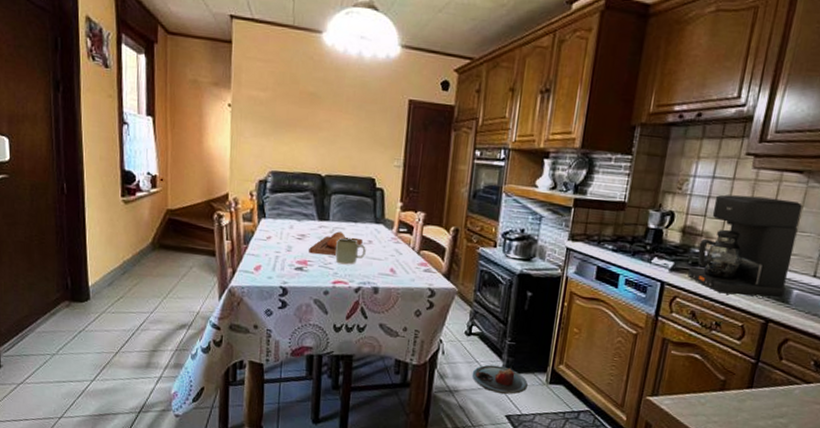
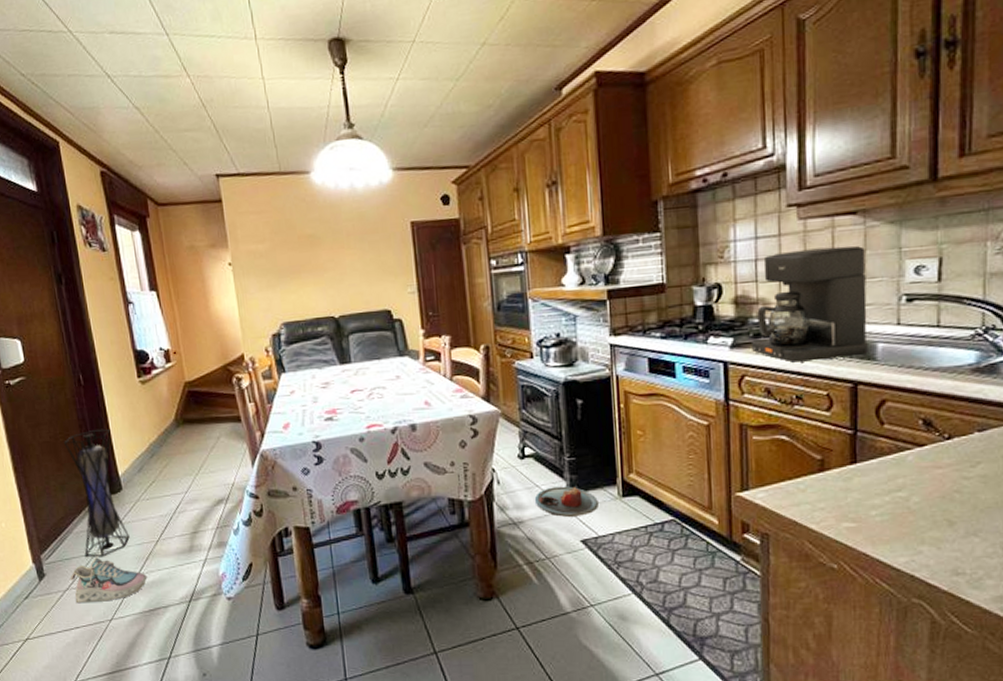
shoe: none [26,358,102,401] -> present [70,557,147,603]
lantern: none [39,238,90,359] -> present [64,429,130,558]
bread loaf: present [309,231,363,256] -> none [335,372,390,402]
mug: present [335,237,366,265] -> none [362,377,396,407]

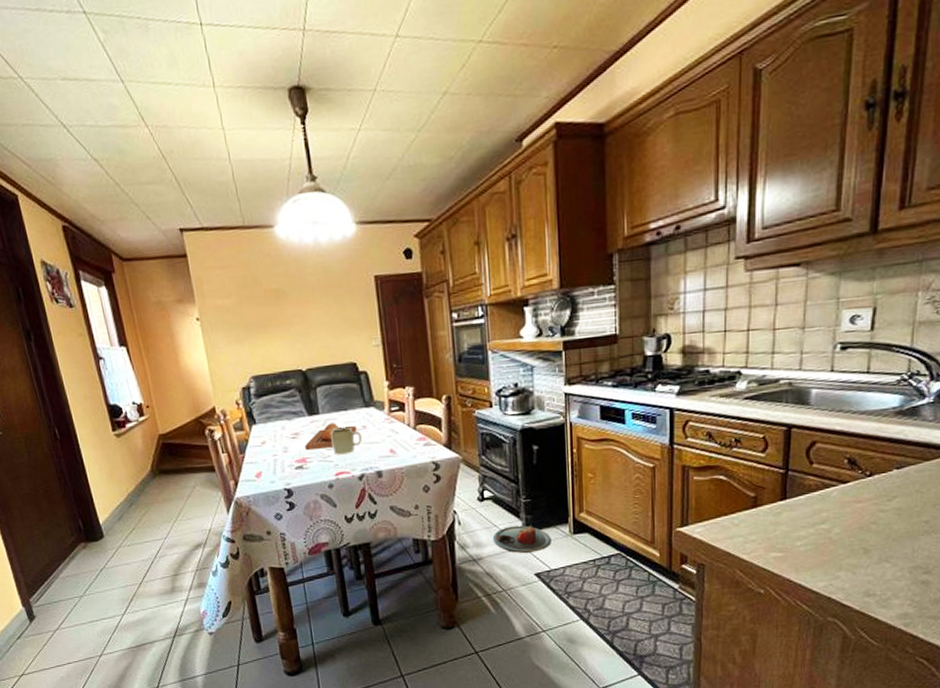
lantern: present [64,429,130,558] -> none [44,481,114,600]
shoe: present [70,557,147,603] -> none [59,600,133,641]
bread loaf: none [335,372,390,402] -> present [305,422,357,451]
mug: none [362,377,396,407] -> present [330,427,362,455]
coffee maker: present [752,246,868,363] -> none [697,297,806,408]

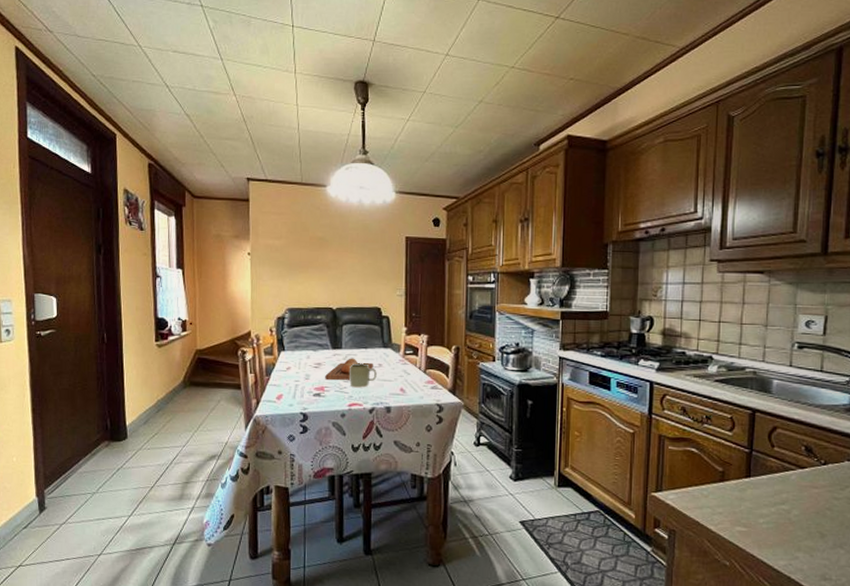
pet bowl: present [492,525,553,554] -> none [484,472,538,501]

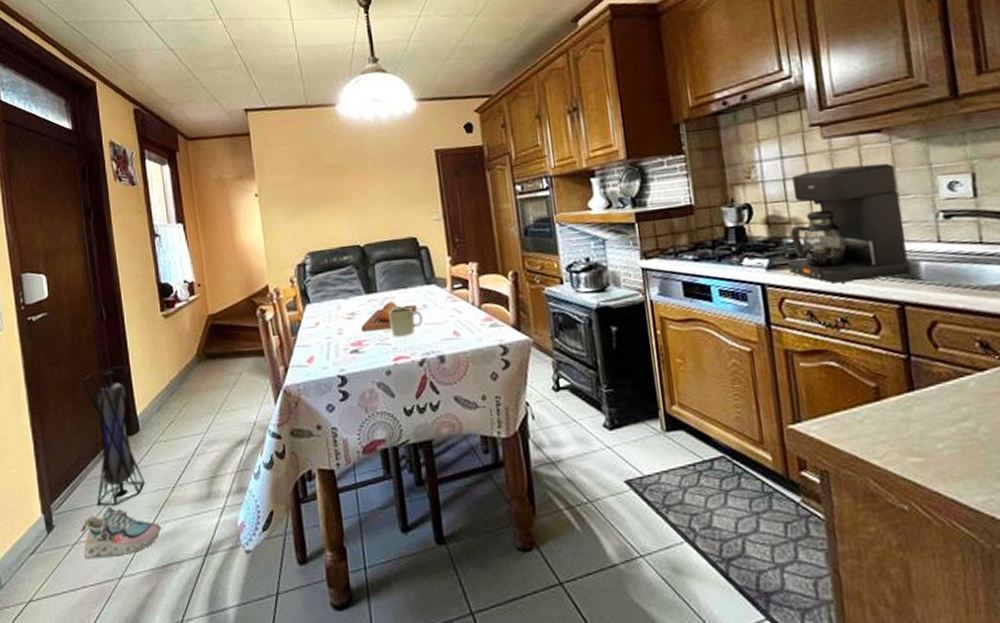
shoe: none [68,497,138,538] -> present [80,506,162,558]
lantern: none [81,383,128,497] -> present [82,366,145,506]
coffee maker: none [674,297,768,389] -> present [788,163,911,284]

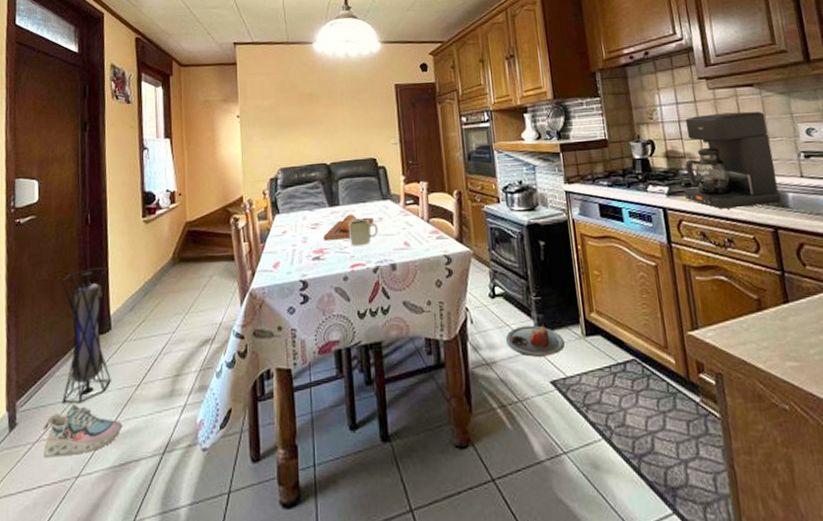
pet bowl: none [572,420,643,456] -> present [505,325,566,358]

